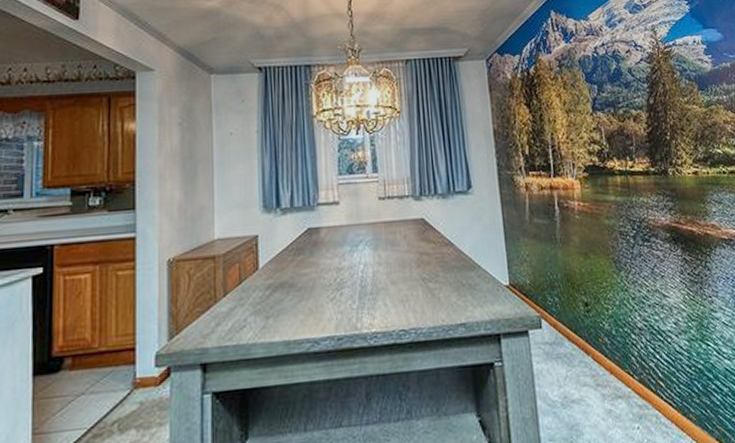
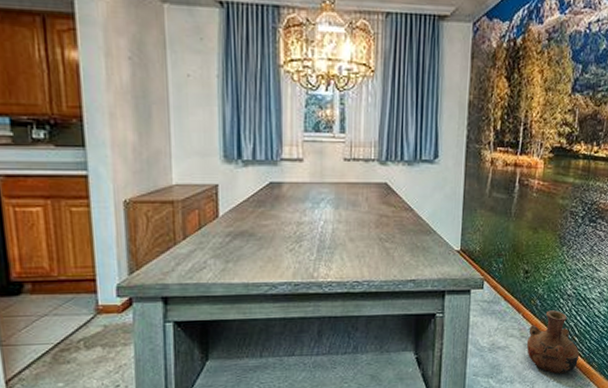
vase: none [603,348,671,433] -> present [526,310,580,375]

